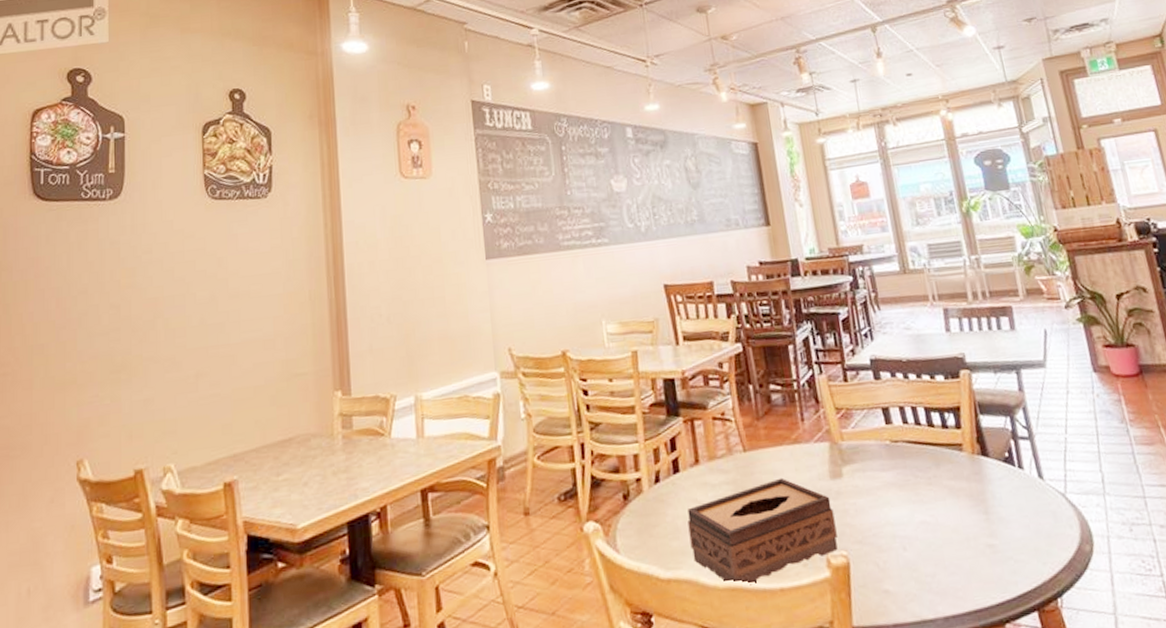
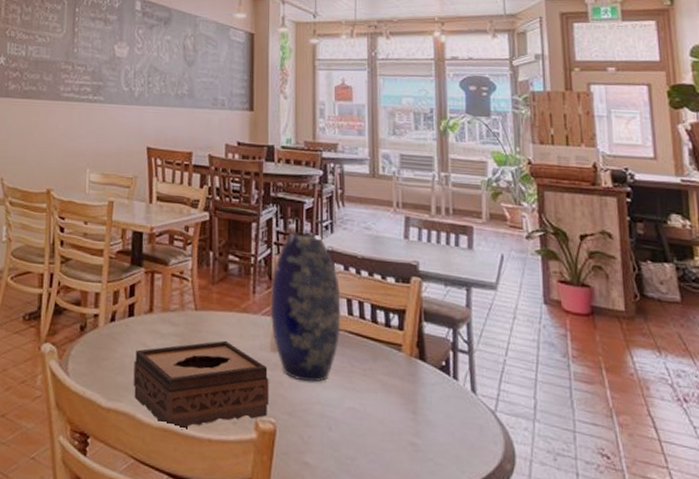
vase: none [817,344,899,504] -> present [270,231,341,382]

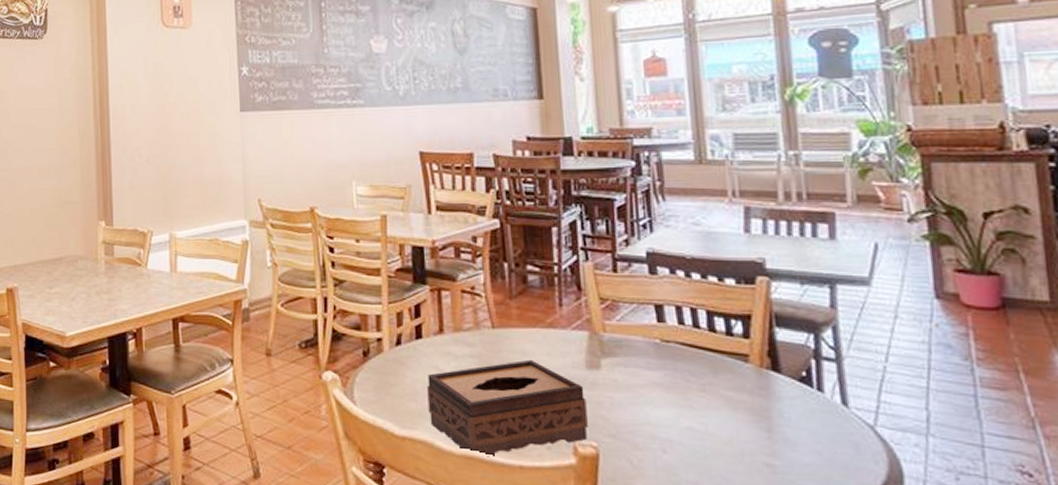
vase: present [270,231,341,382] -> none [579,233,670,401]

